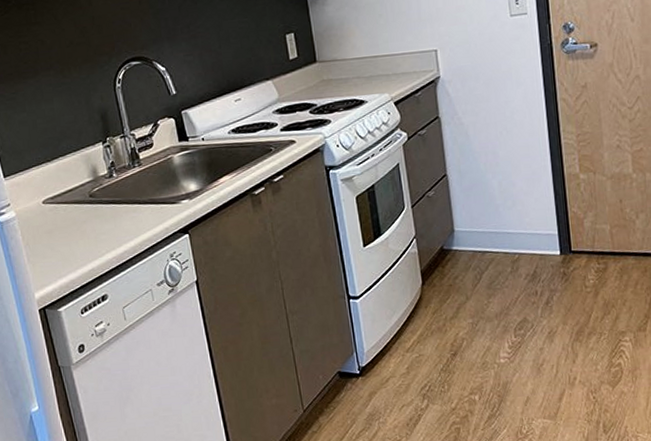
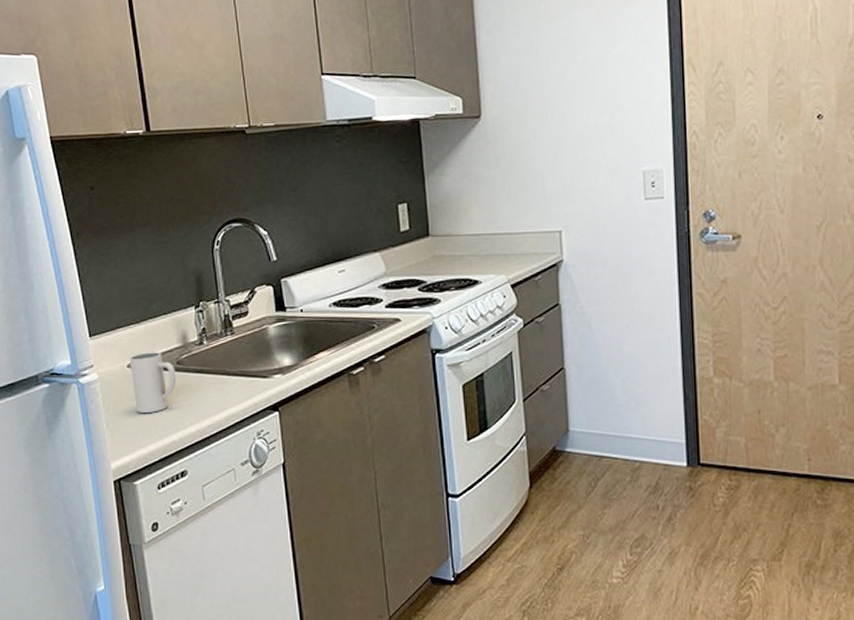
mug: none [44,187,91,245] -> present [129,352,177,413]

